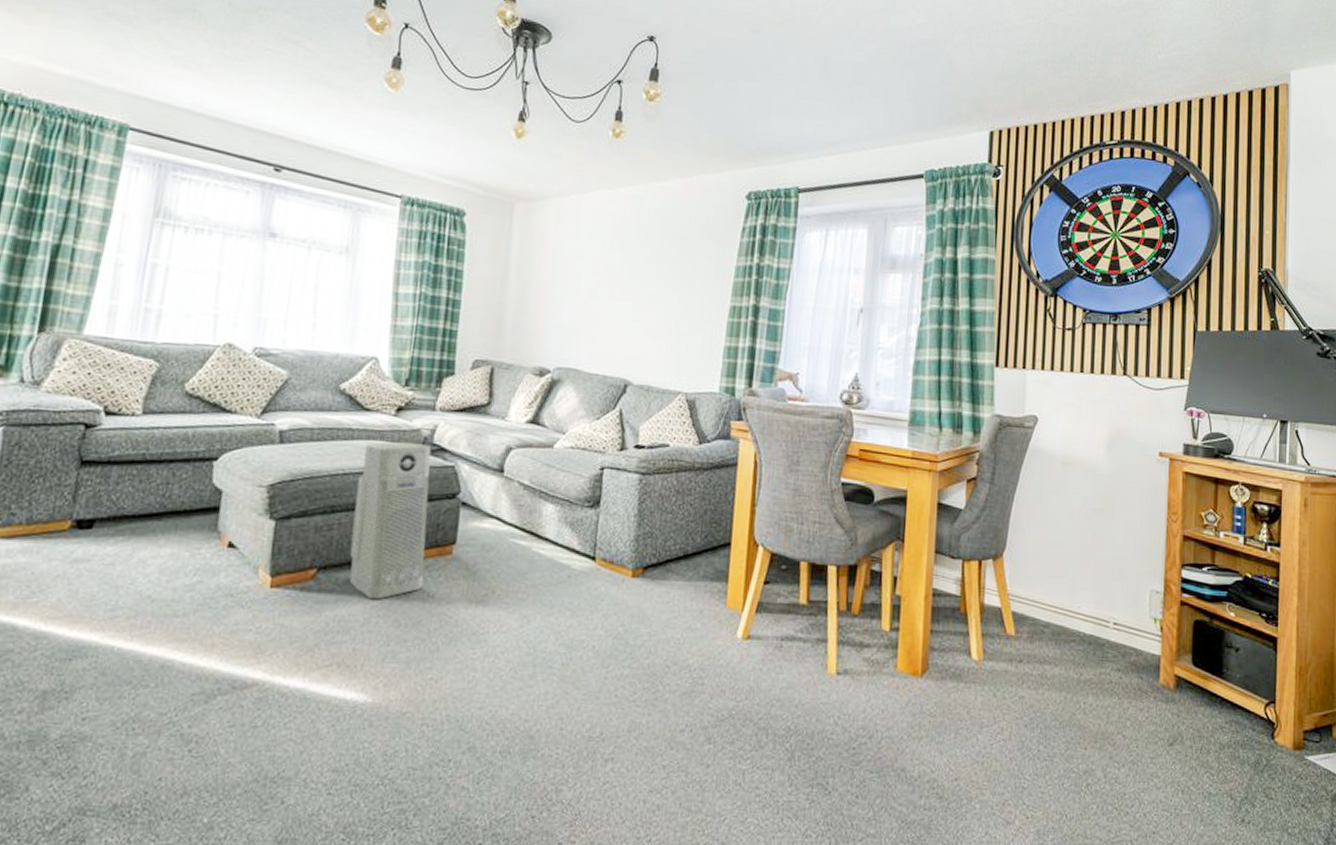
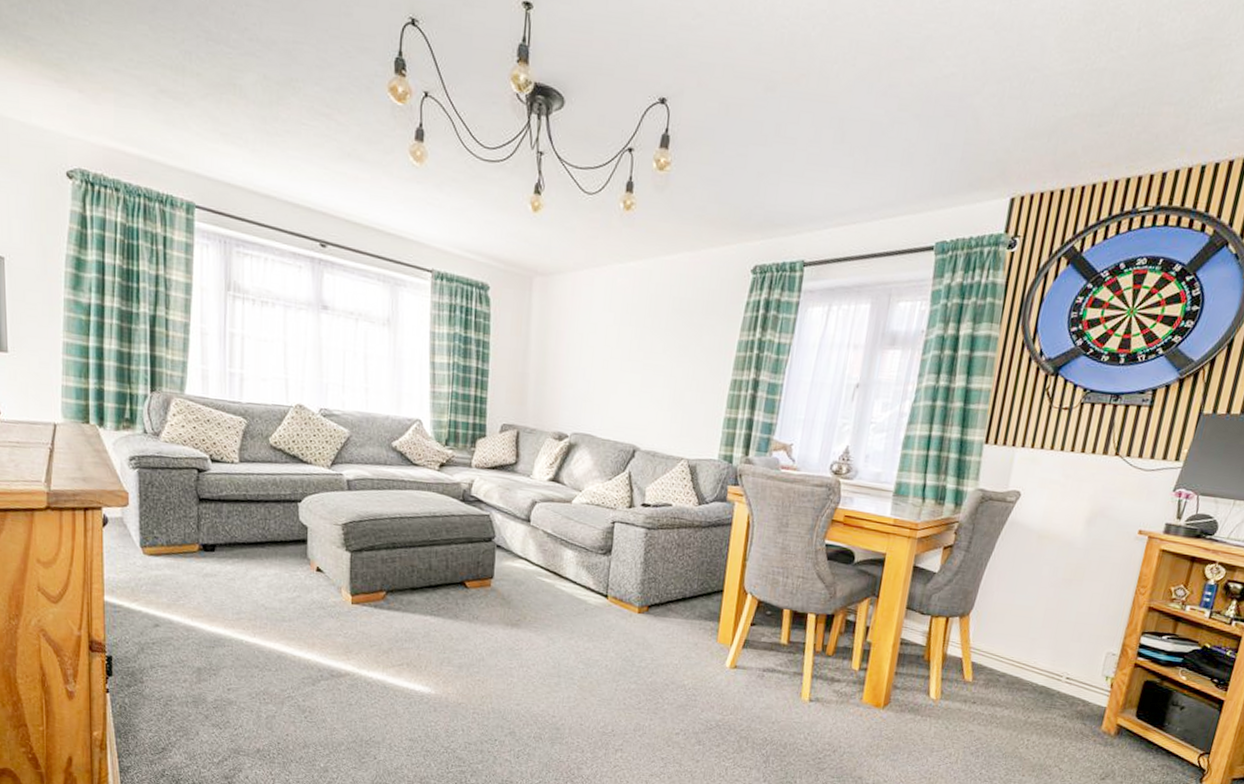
air purifier: present [349,441,432,600] -> none [410,492,470,618]

